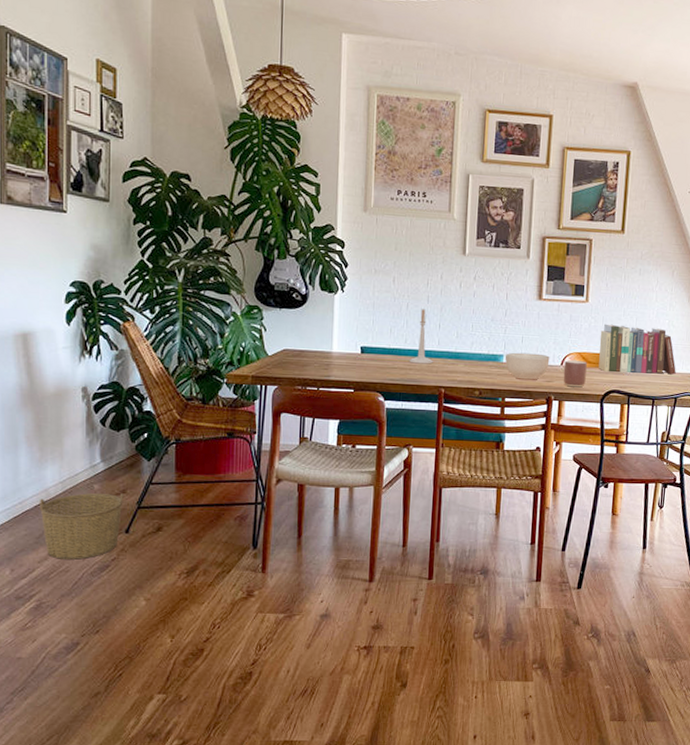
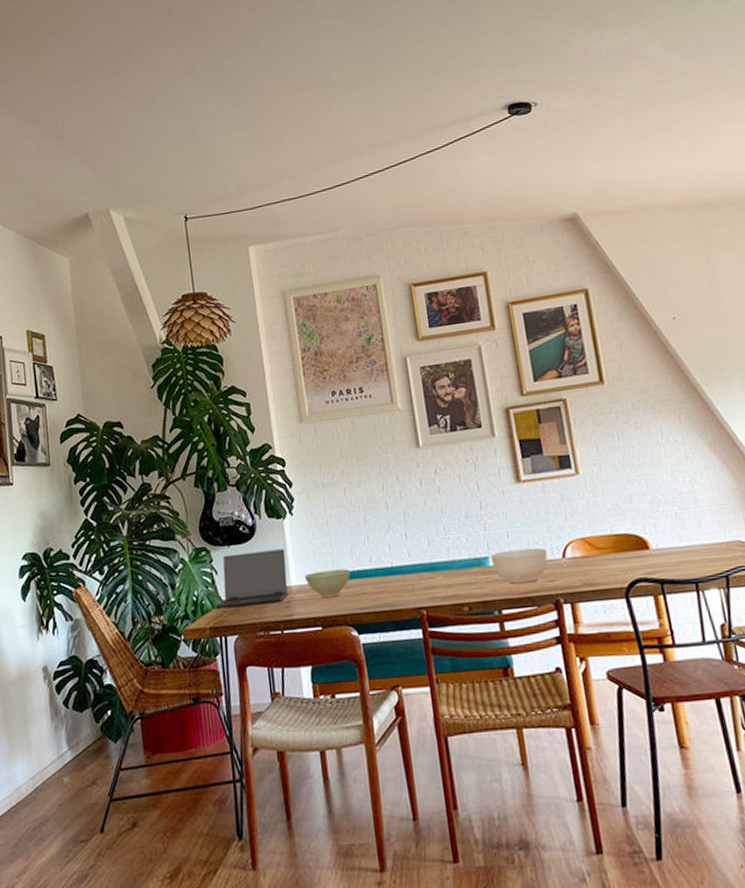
basket: present [40,493,124,560] -> none [13,785,95,872]
laptop: none [260,316,332,364] -> present [215,549,288,609]
bowl: none [345,344,387,367] -> present [304,569,351,599]
candlestick: present [409,309,433,365] -> none [378,518,407,585]
mug: present [563,360,587,388] -> none [566,548,600,584]
books: present [599,323,676,375] -> none [603,489,718,558]

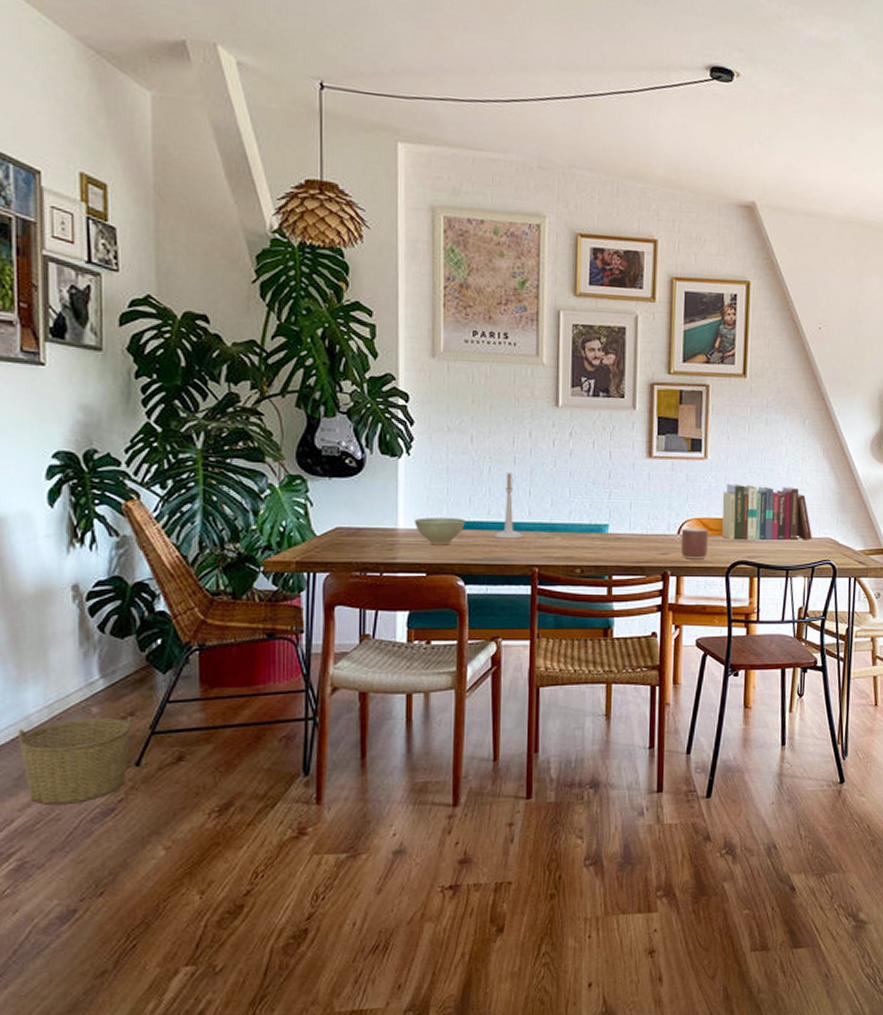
basket: none [13,785,95,872] -> present [18,716,132,805]
laptop: present [215,549,288,609] -> none [306,487,396,544]
candlestick: none [378,518,407,585] -> present [494,473,523,539]
bowl: present [490,548,548,584] -> none [610,521,664,553]
mug: none [566,548,600,584] -> present [680,528,708,560]
books: none [603,489,718,558] -> present [722,483,812,541]

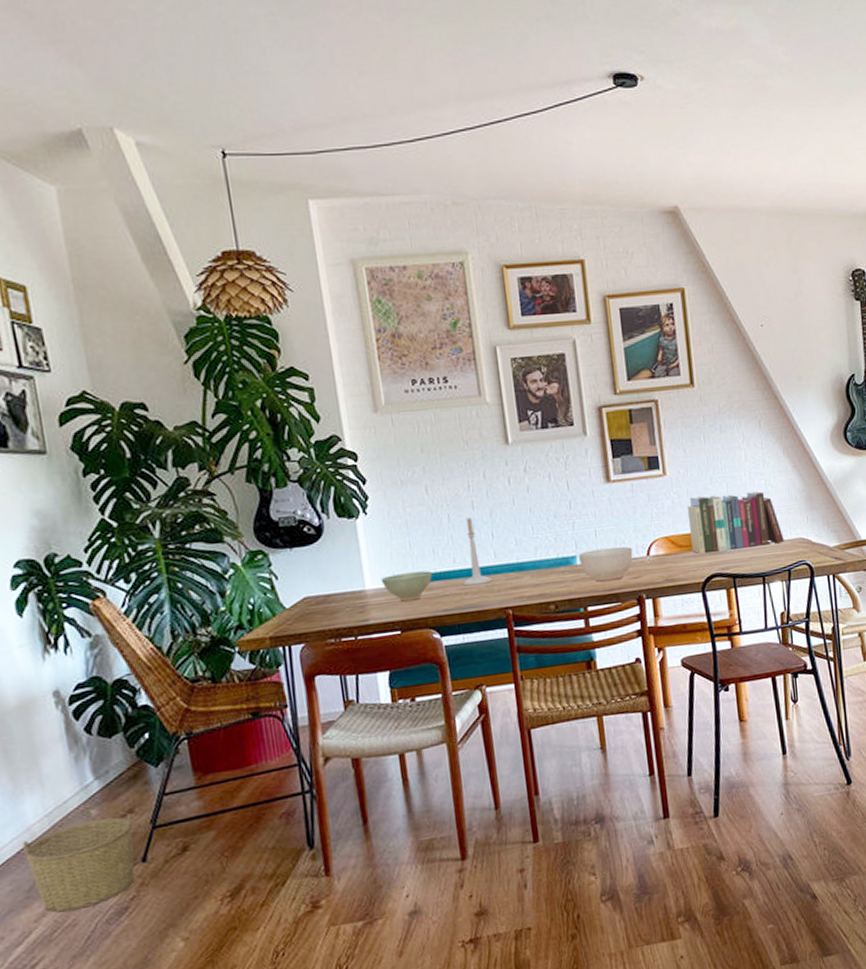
bowl: none [610,521,664,553] -> present [578,546,633,582]
mug: present [680,528,708,560] -> none [650,546,680,580]

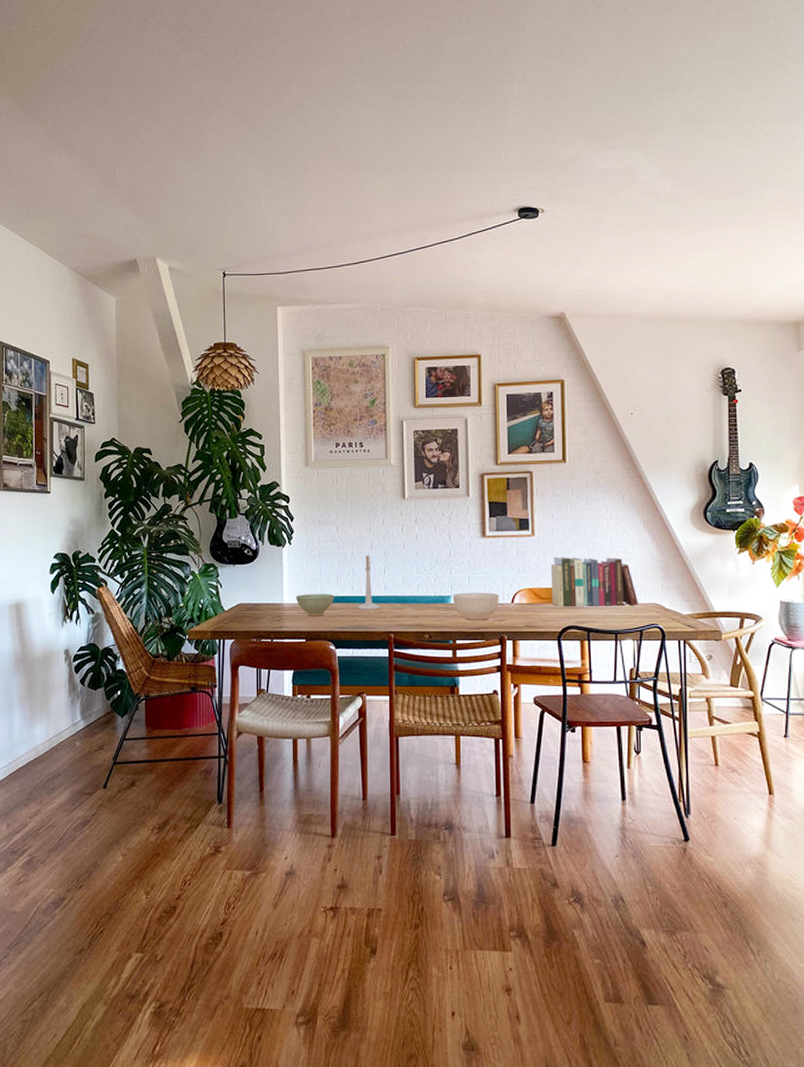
basket: present [22,813,135,913] -> none [31,749,101,815]

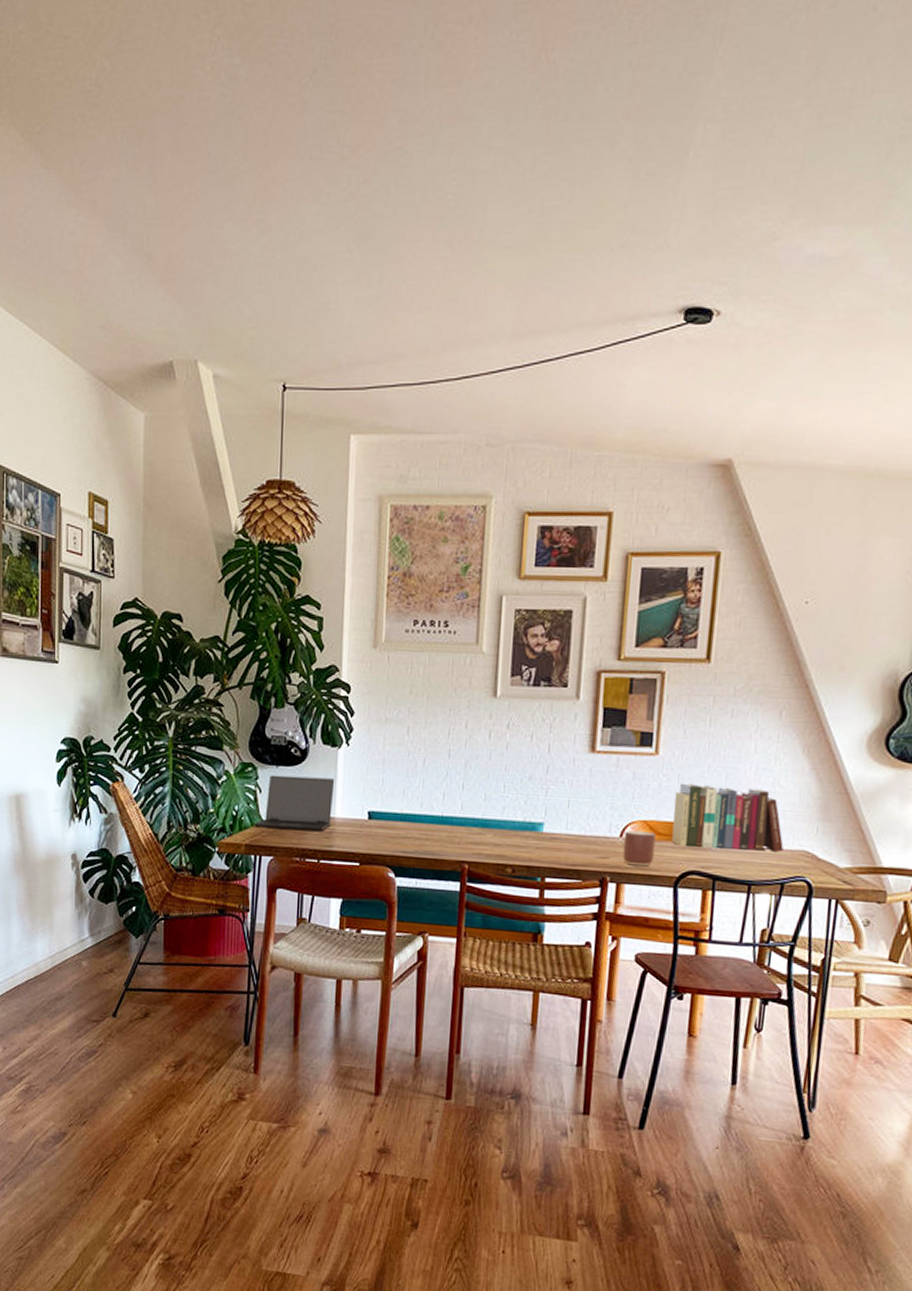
laptop: none [217,572,282,616] -> present [254,775,335,832]
bowl: present [295,594,335,616] -> none [350,807,399,837]
candlestick: present [357,555,381,610] -> none [425,765,455,834]
bowl: present [452,592,499,620] -> none [545,820,605,856]
mug: none [515,597,539,625] -> present [622,830,656,867]

